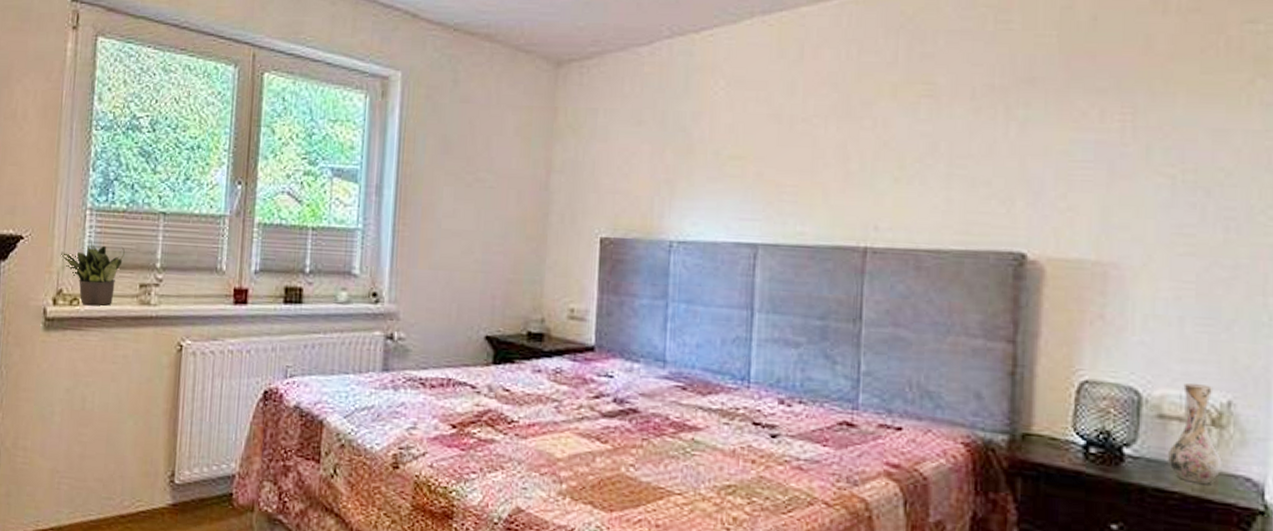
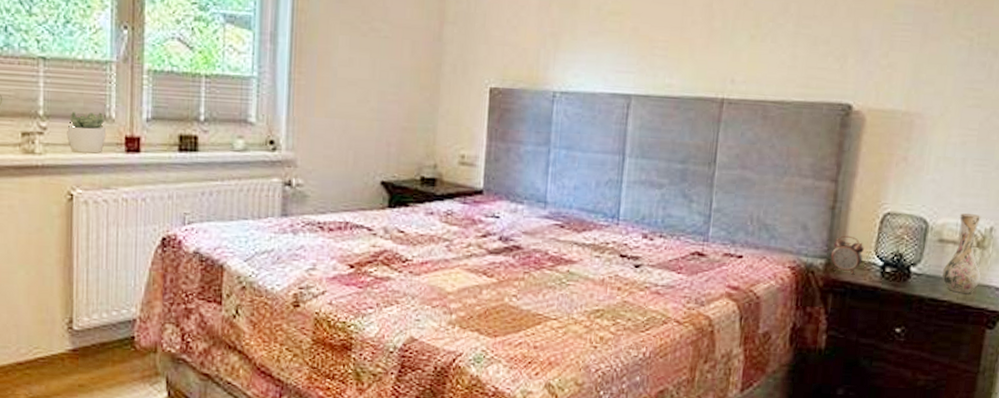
succulent plant: none [180,264,217,305] -> present [67,112,107,154]
alarm clock: none [1014,406,1058,455] -> present [830,235,864,275]

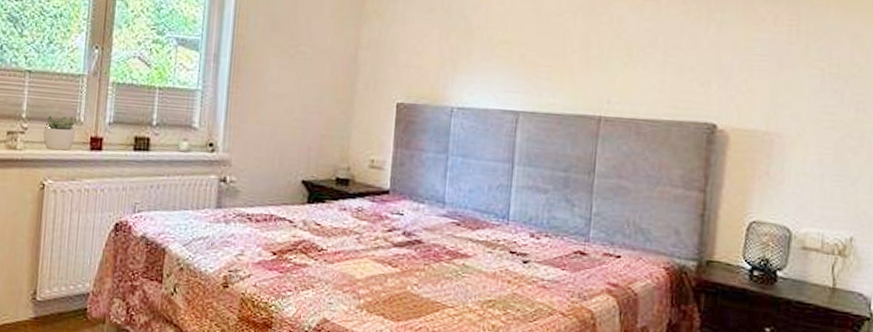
alarm clock: present [830,235,864,275] -> none [701,240,733,277]
vase: present [942,212,982,293] -> none [807,223,844,298]

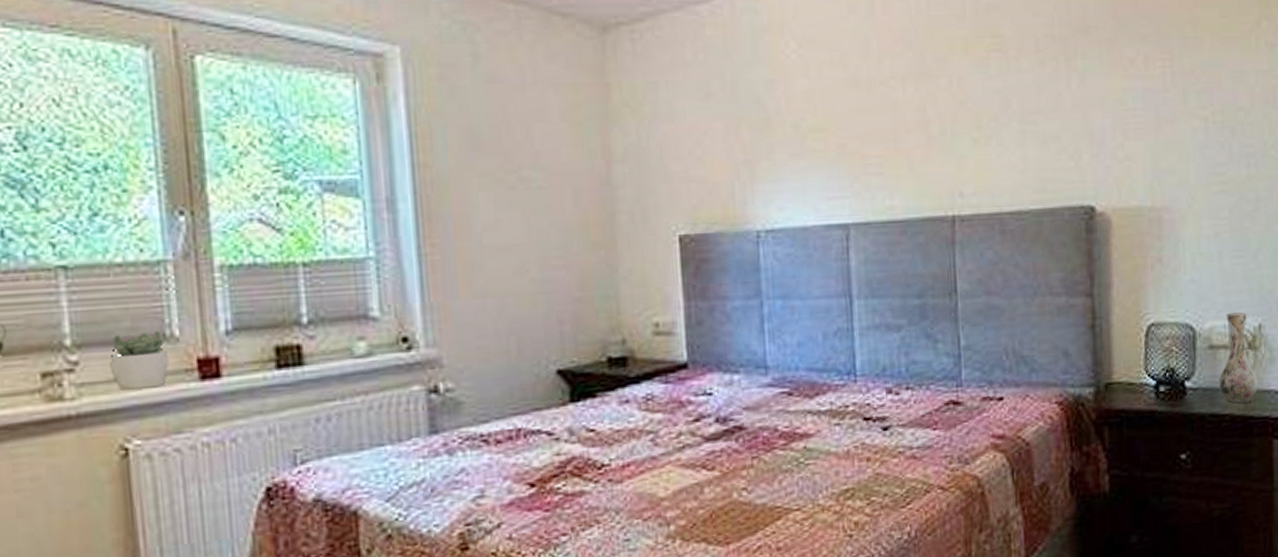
vase: none [807,223,844,298] -> present [1218,311,1259,404]

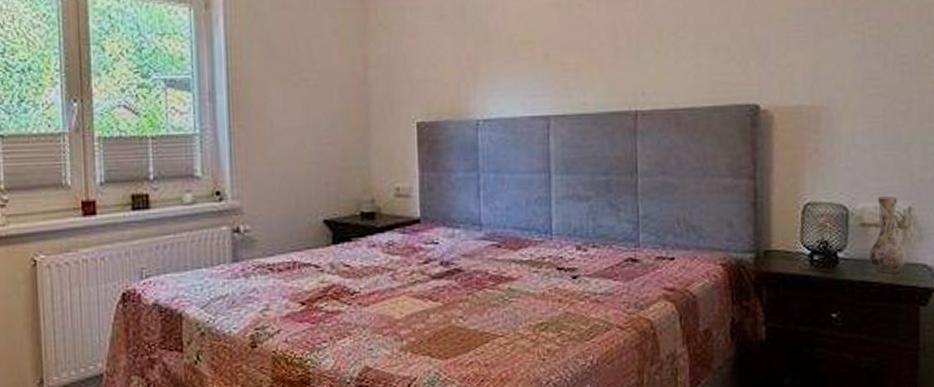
succulent plant: present [110,330,170,391] -> none [27,181,64,222]

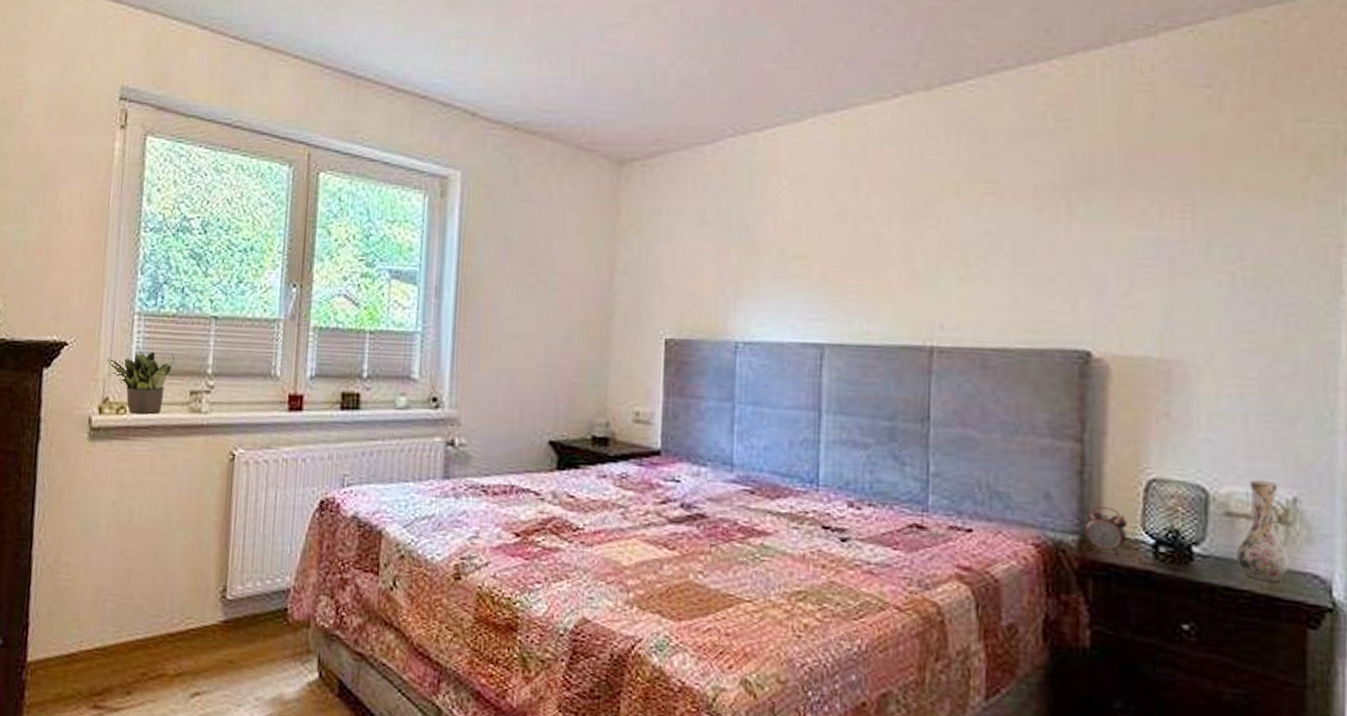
alarm clock: none [758,228,790,266] -> present [1084,506,1127,555]

